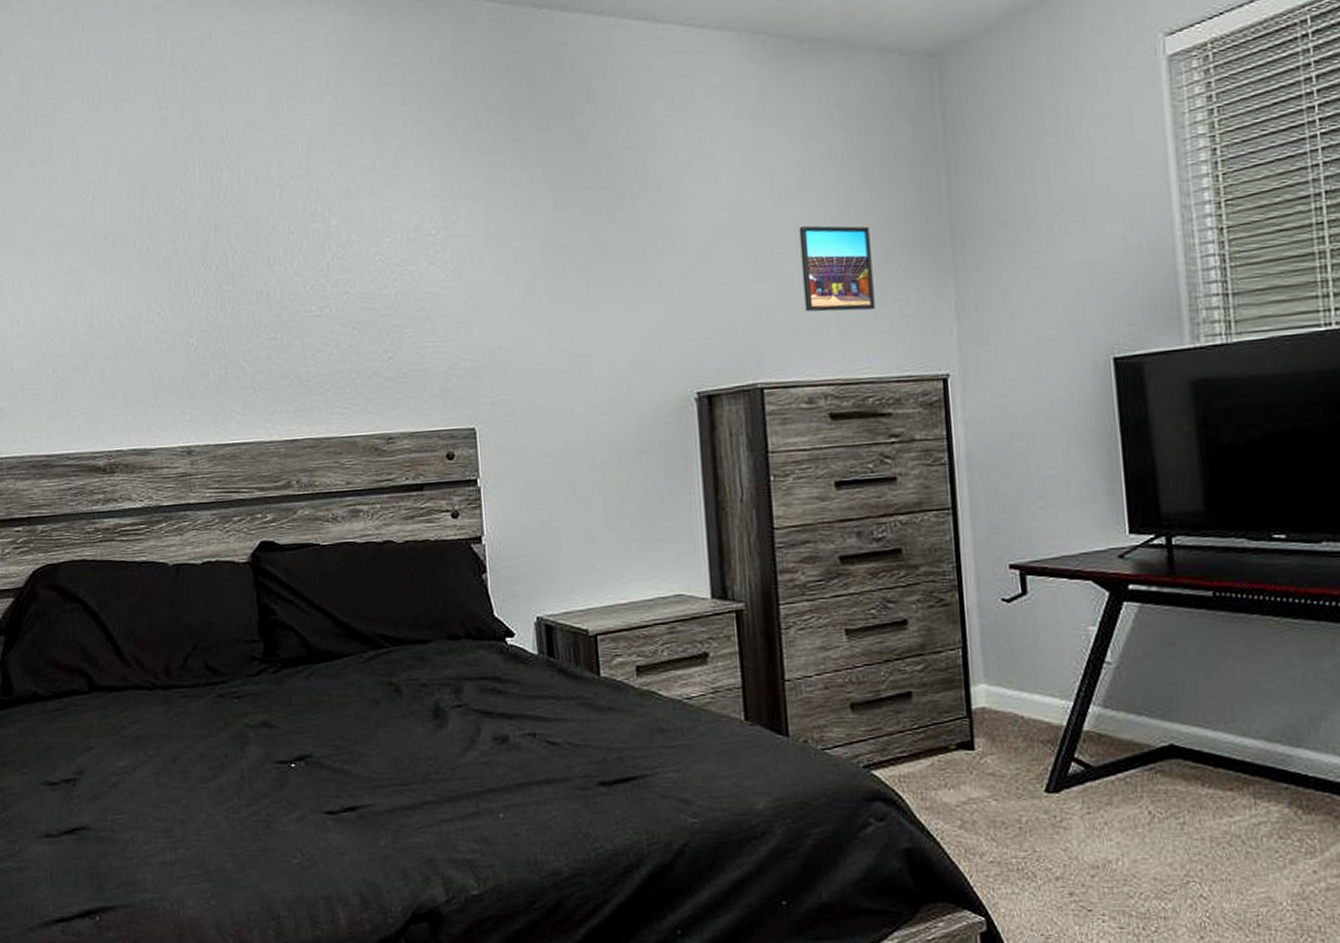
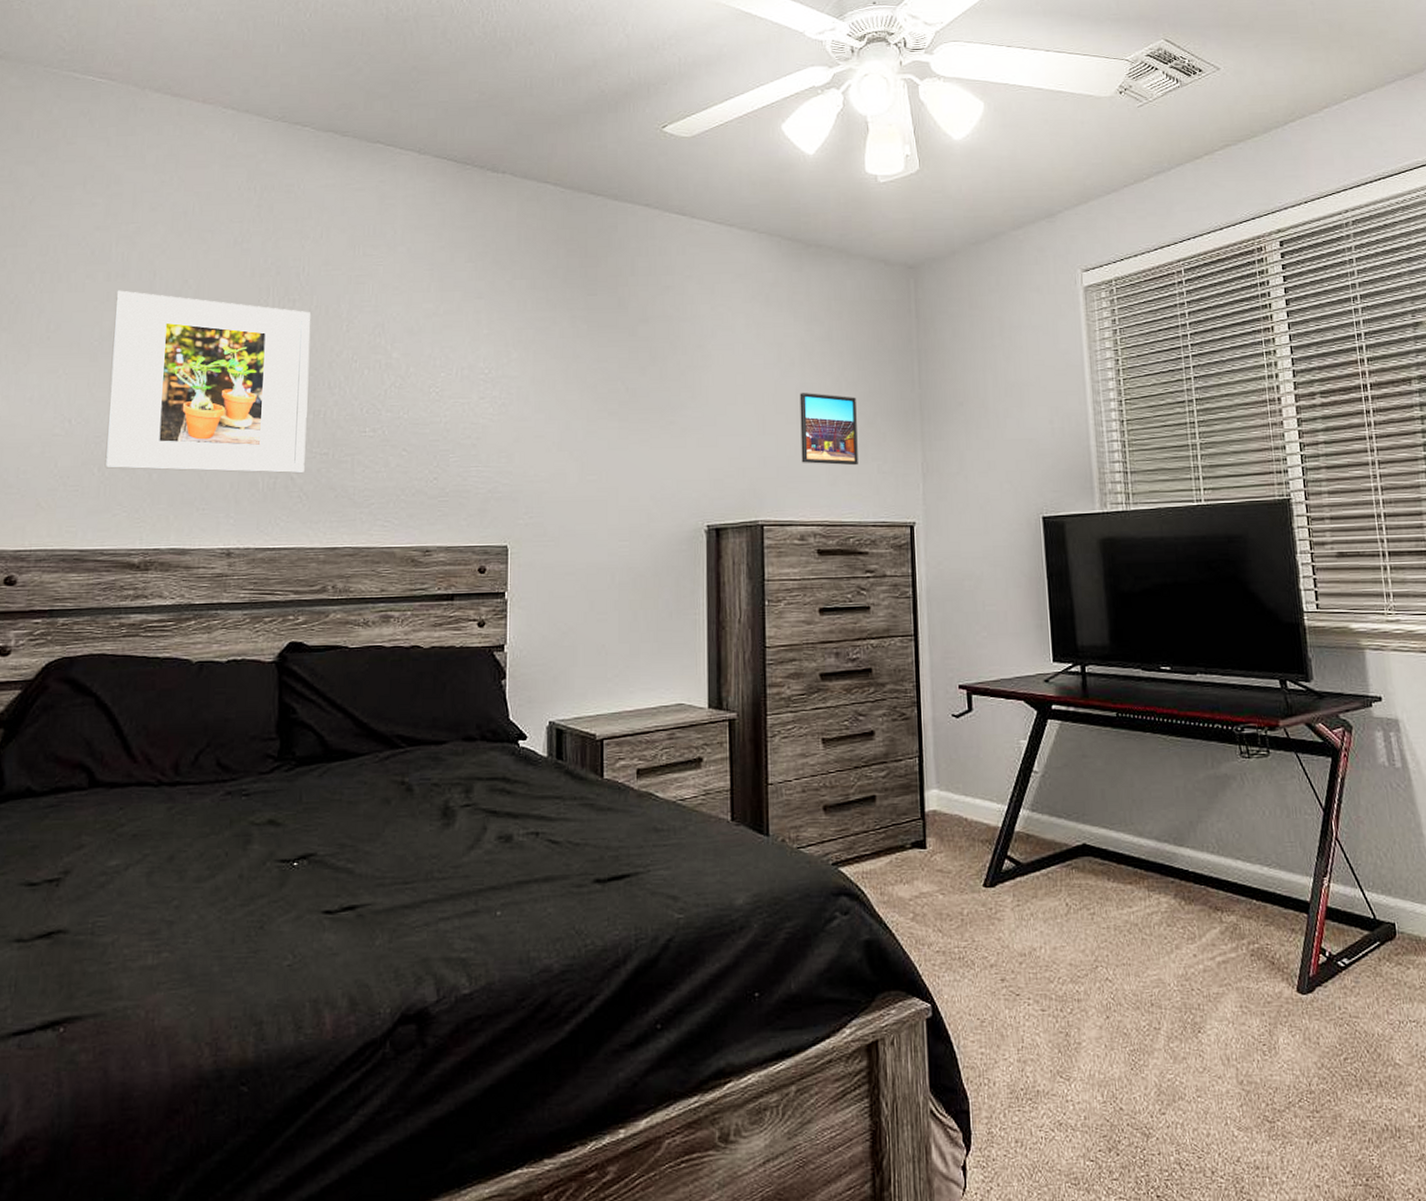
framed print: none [43,176,254,370] -> present [104,290,311,474]

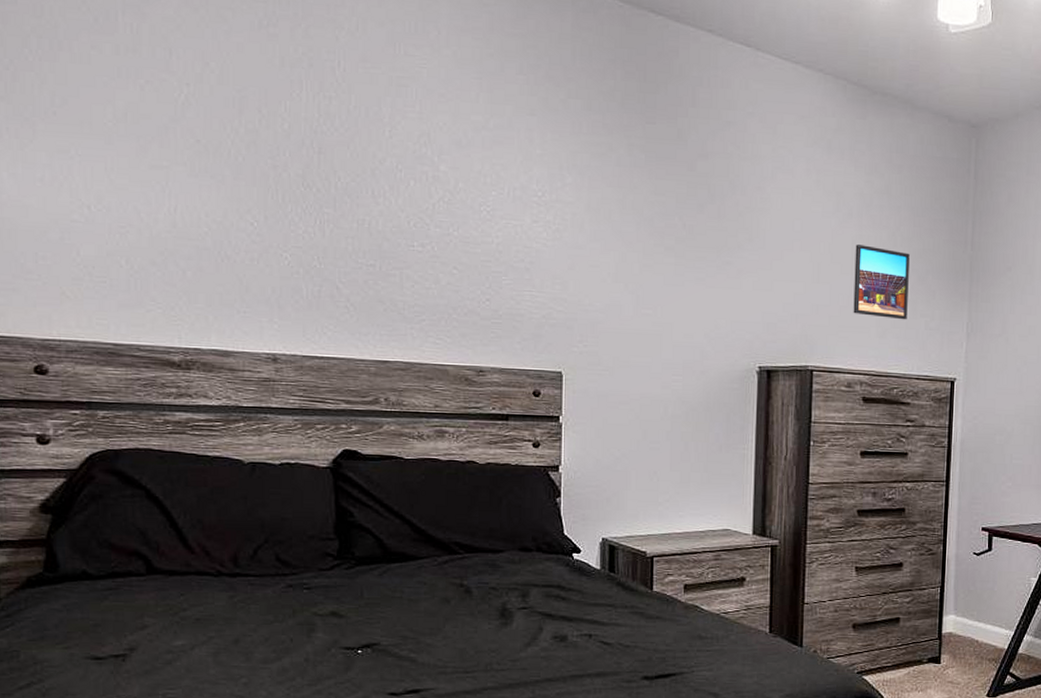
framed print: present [104,290,311,474] -> none [128,66,350,284]

